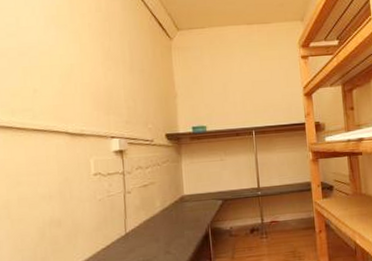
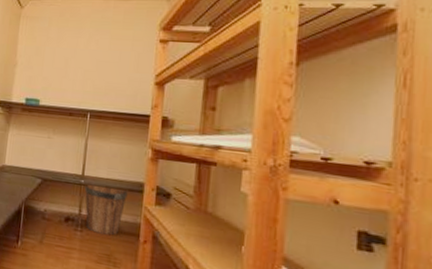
bucket: none [262,191,300,235] -> present [84,182,128,236]

